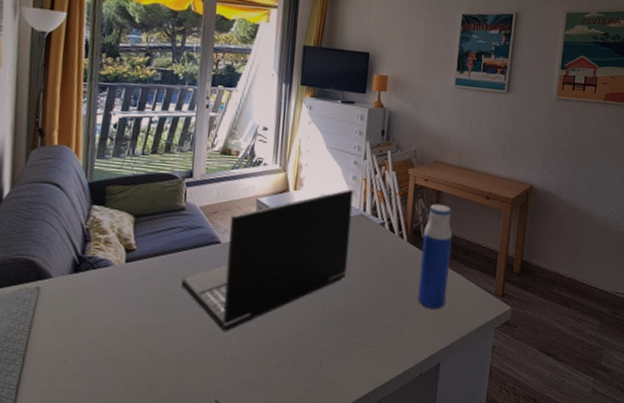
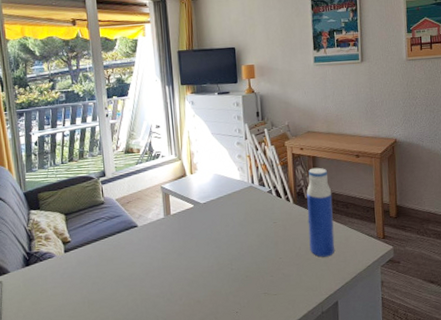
laptop: present [182,190,354,331] -> none [112,167,246,298]

